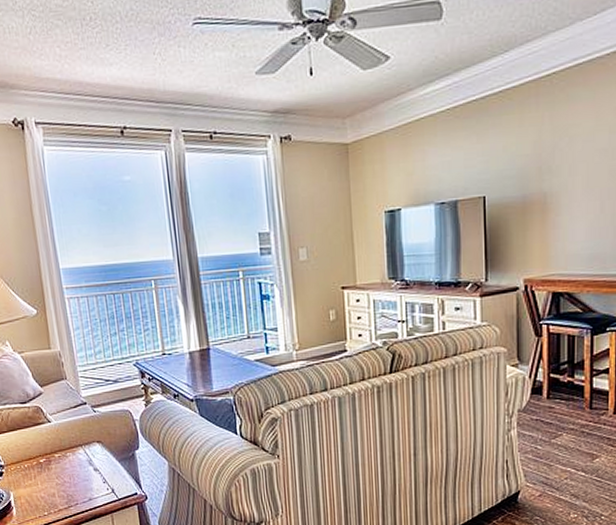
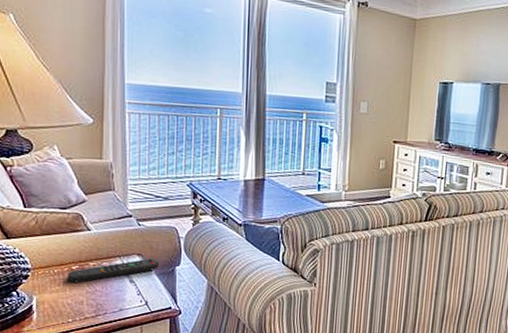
remote control: none [36,444,120,476] -> present [67,258,160,283]

